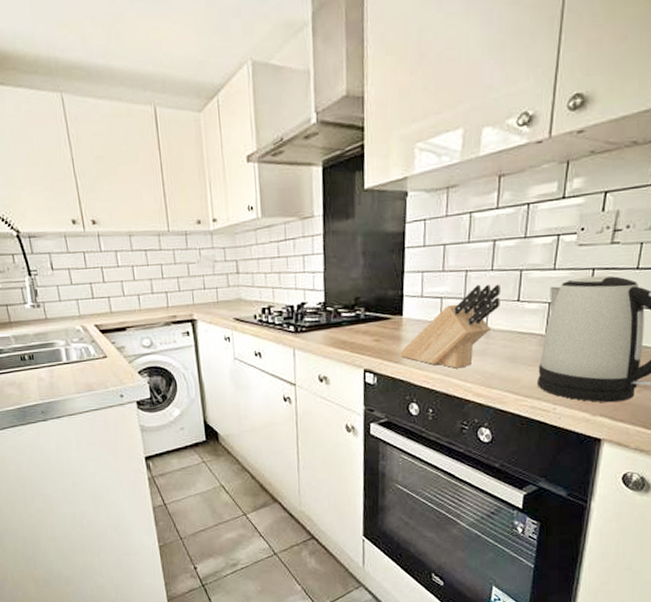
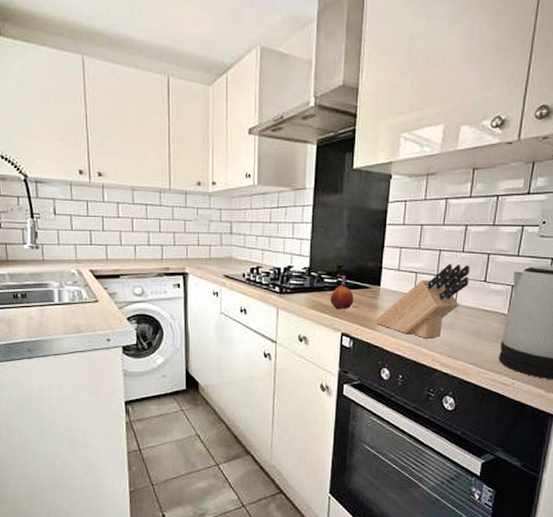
fruit: none [348,317,375,345] -> present [329,284,354,310]

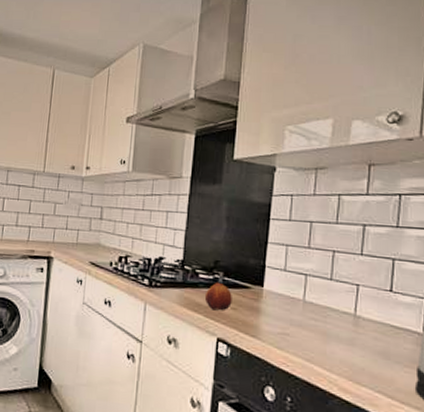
knife block: present [374,263,470,339] -> none [256,267,371,355]

